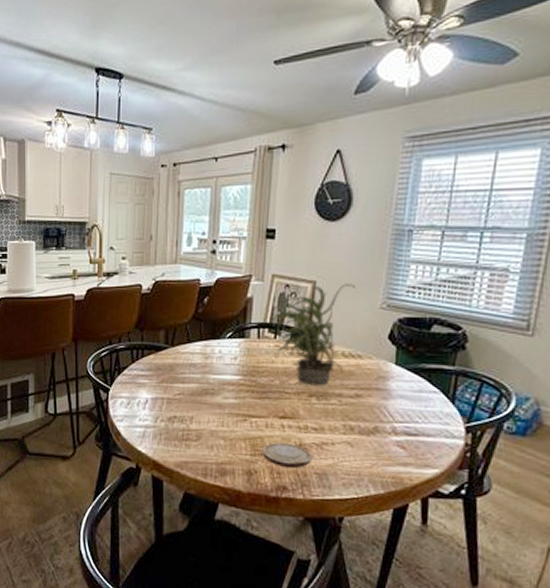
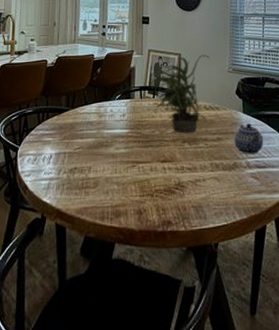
wood slice: present [262,442,313,469] -> none [149,182,190,205]
teapot: none [378,378,420,419] -> present [234,123,264,155]

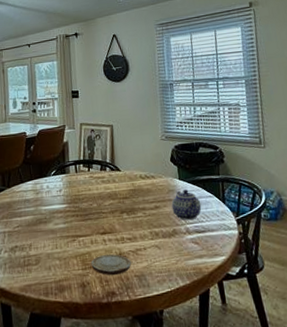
wood slice: none [149,182,190,205] -> present [91,254,132,276]
potted plant: present [151,55,210,134] -> none [85,124,142,205]

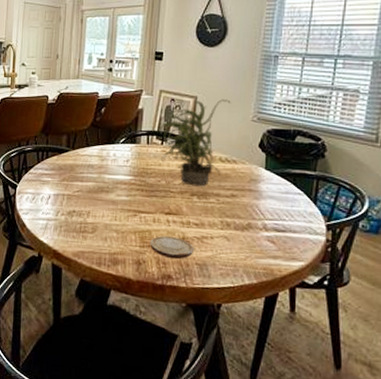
potted plant: none [85,124,142,205] -> present [160,99,231,187]
teapot: present [171,189,202,221] -> none [251,181,287,217]

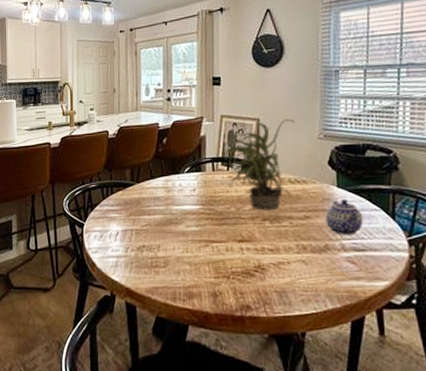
wood slice: present [150,235,195,260] -> none [225,264,272,289]
teapot: none [251,181,287,217] -> present [325,199,364,236]

